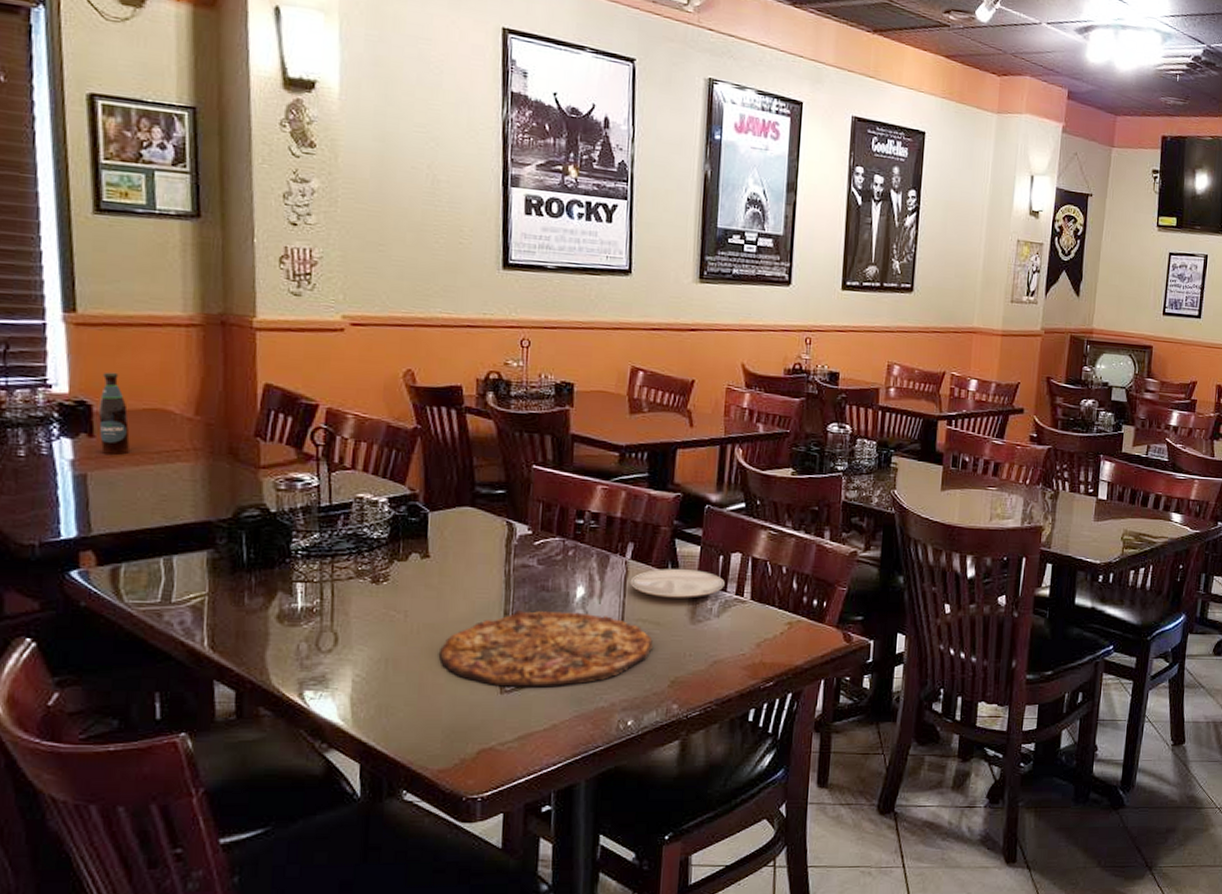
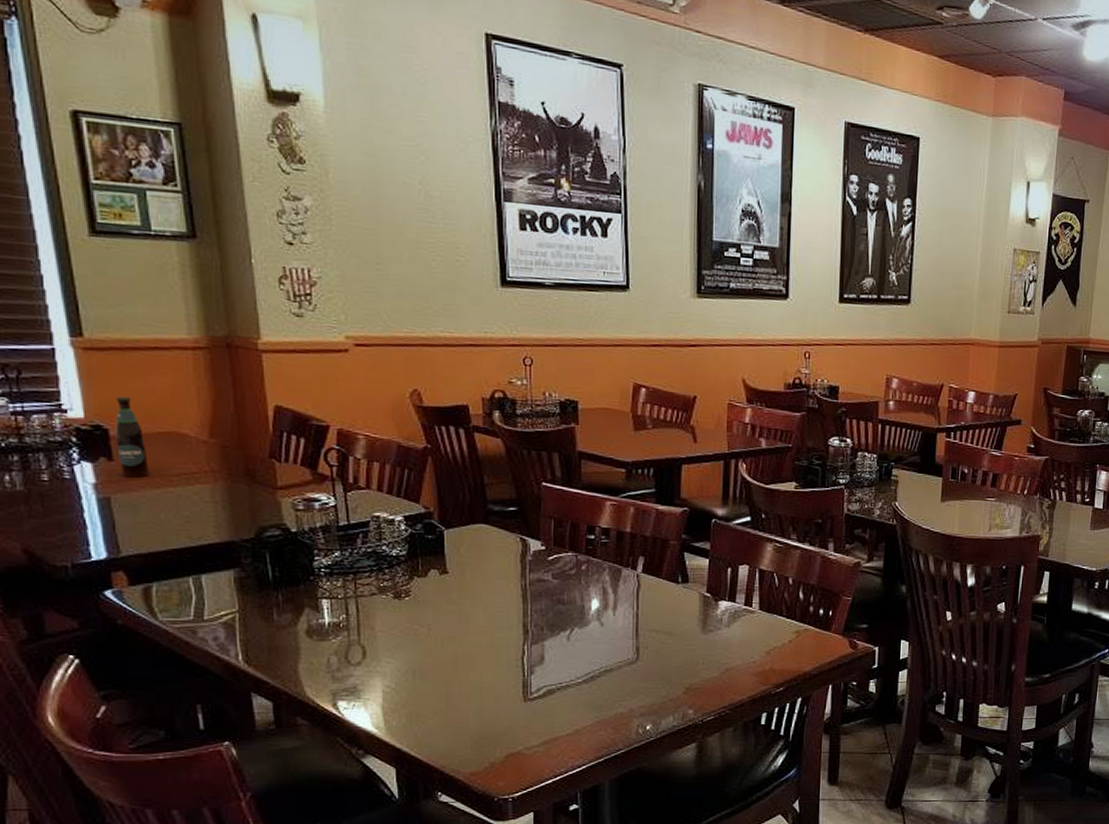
pizza: present [438,610,654,687] -> none [462,623,668,695]
plate: present [630,568,725,598] -> none [642,580,733,609]

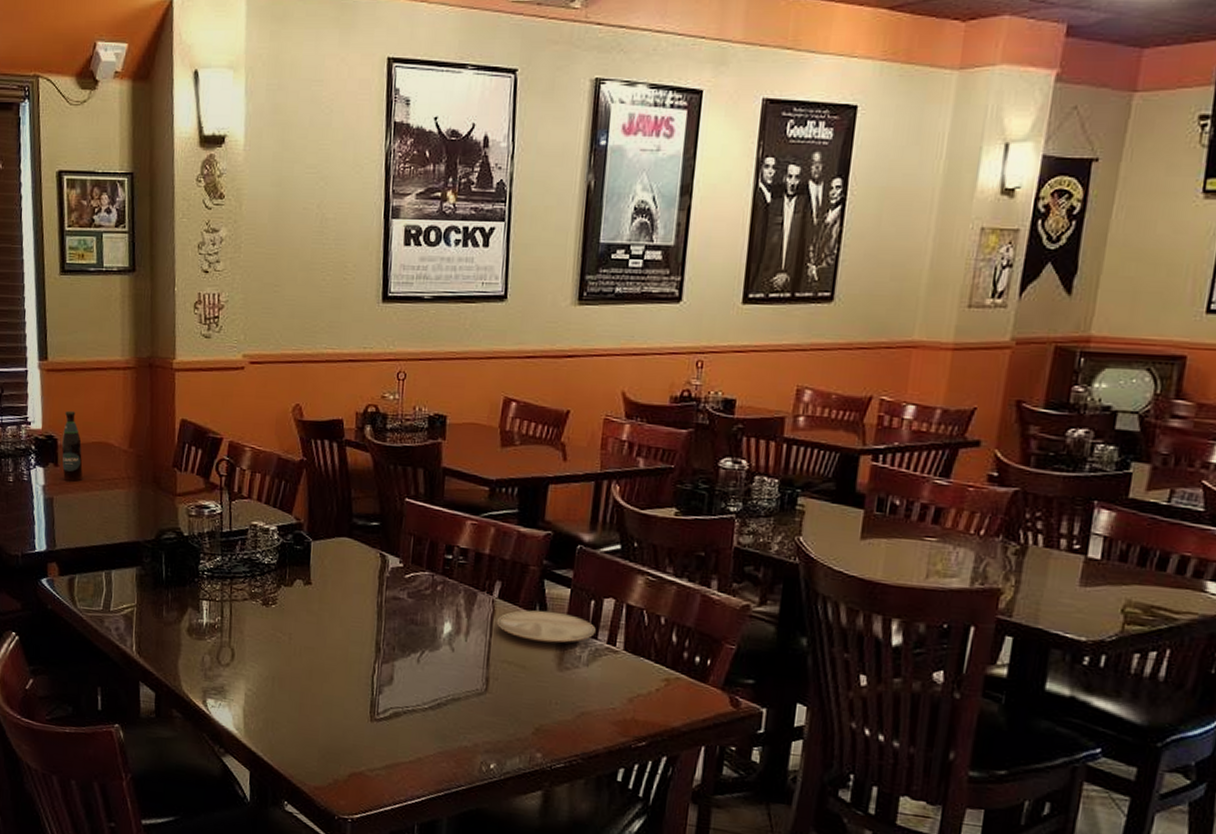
plate: none [642,580,733,609] -> present [496,610,596,644]

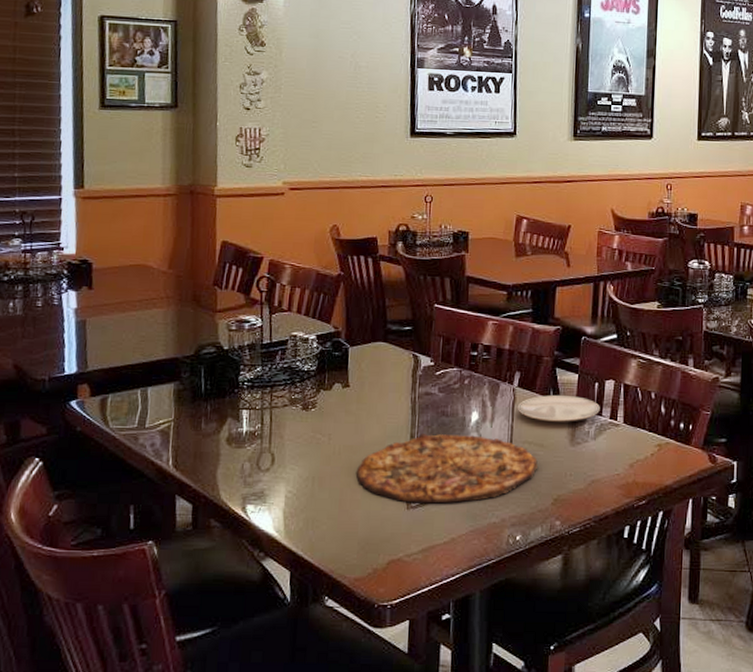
bottle: present [61,410,83,483] -> none [96,235,120,305]
pizza: none [317,641,519,721] -> present [355,434,539,504]

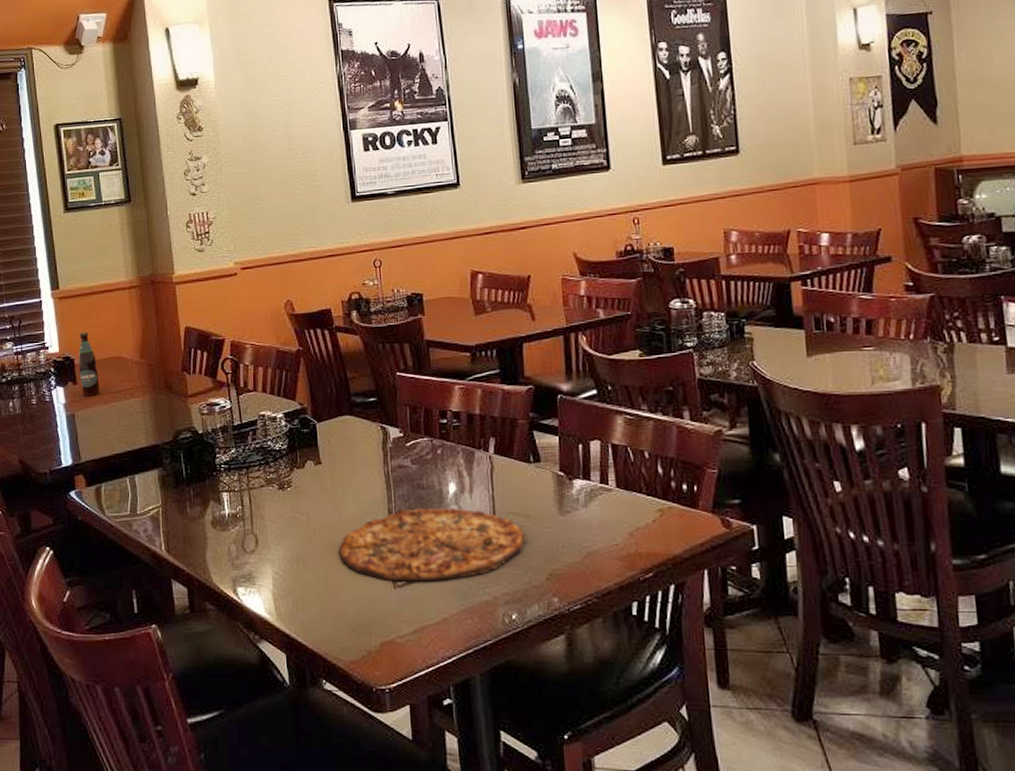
bottle: none [96,235,120,305] -> present [78,331,101,398]
plate: present [517,394,600,422] -> none [496,459,588,490]

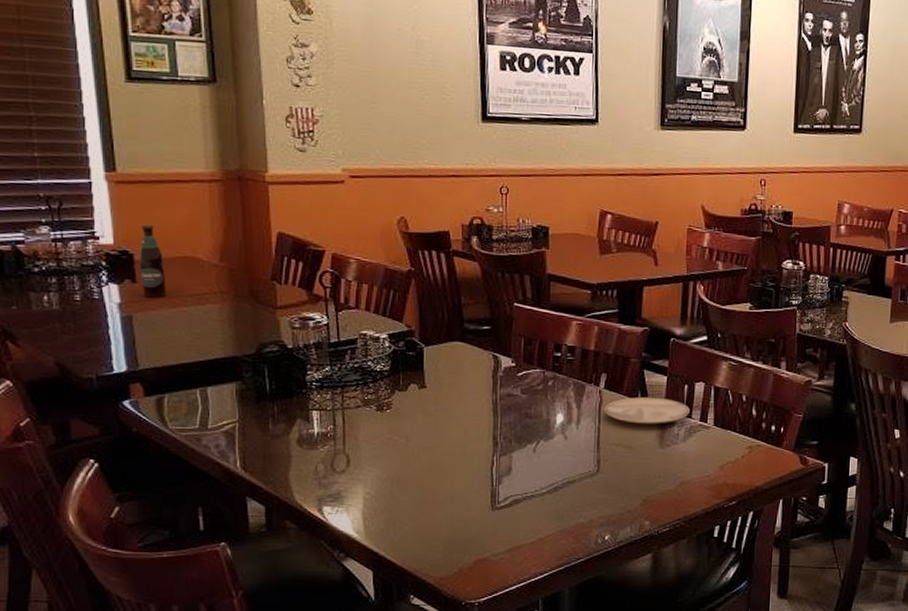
pizza: present [338,508,527,582] -> none [436,435,627,505]
plate: none [496,459,588,490] -> present [604,396,690,424]

